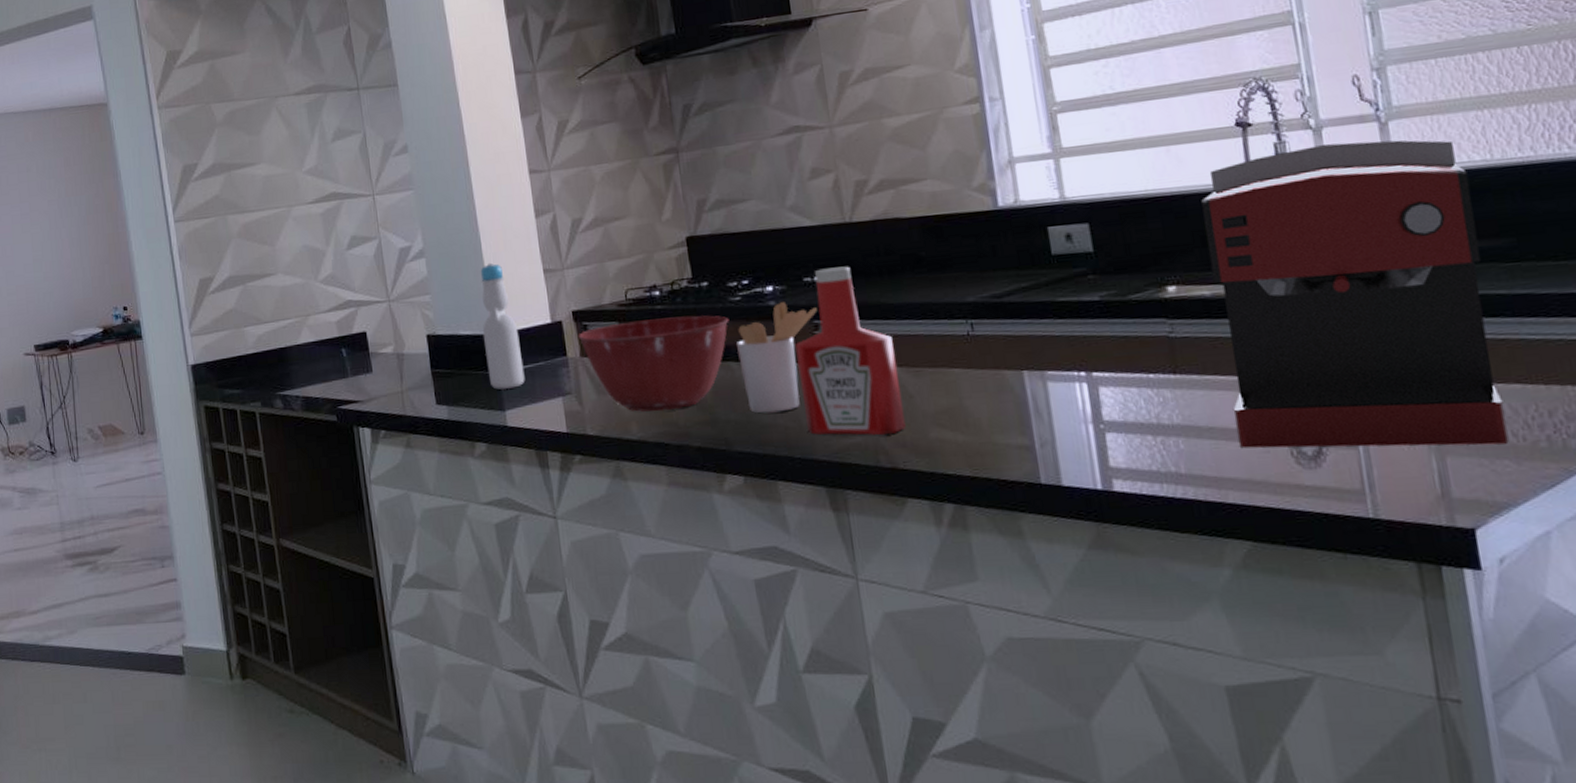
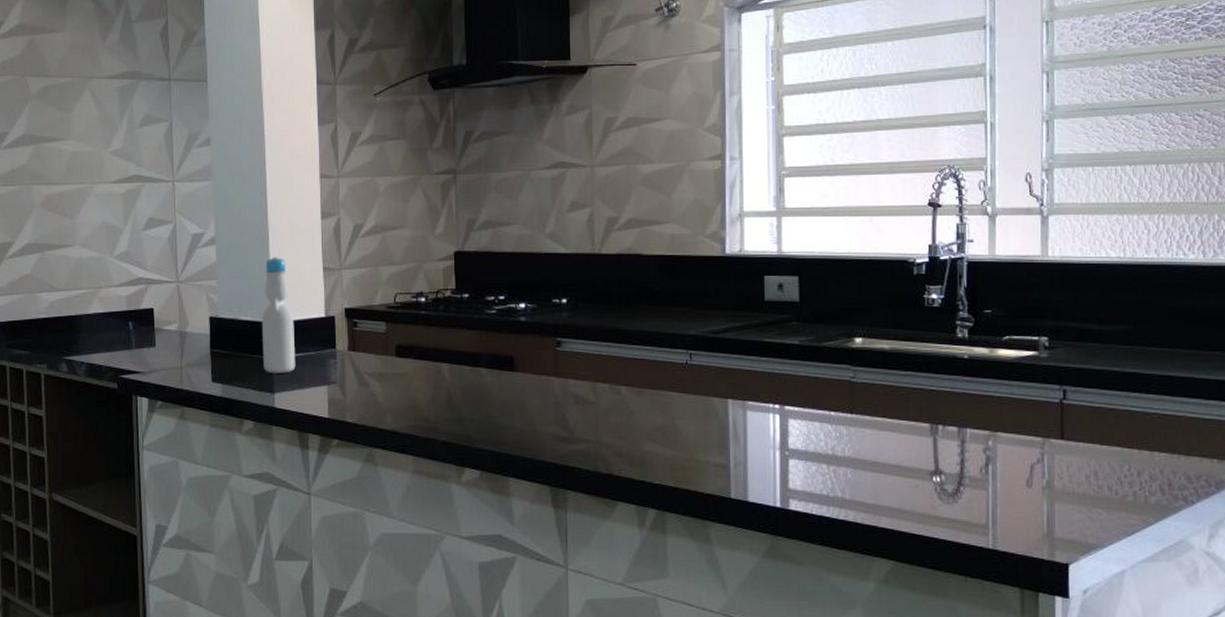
mixing bowl: present [577,315,729,412] -> none [347,323,484,405]
utensil holder: present [735,302,817,413] -> none [487,319,561,417]
ketchup bottle: present [795,266,906,435] -> none [539,292,624,444]
coffee maker: present [1201,140,1509,448] -> none [891,230,1105,496]

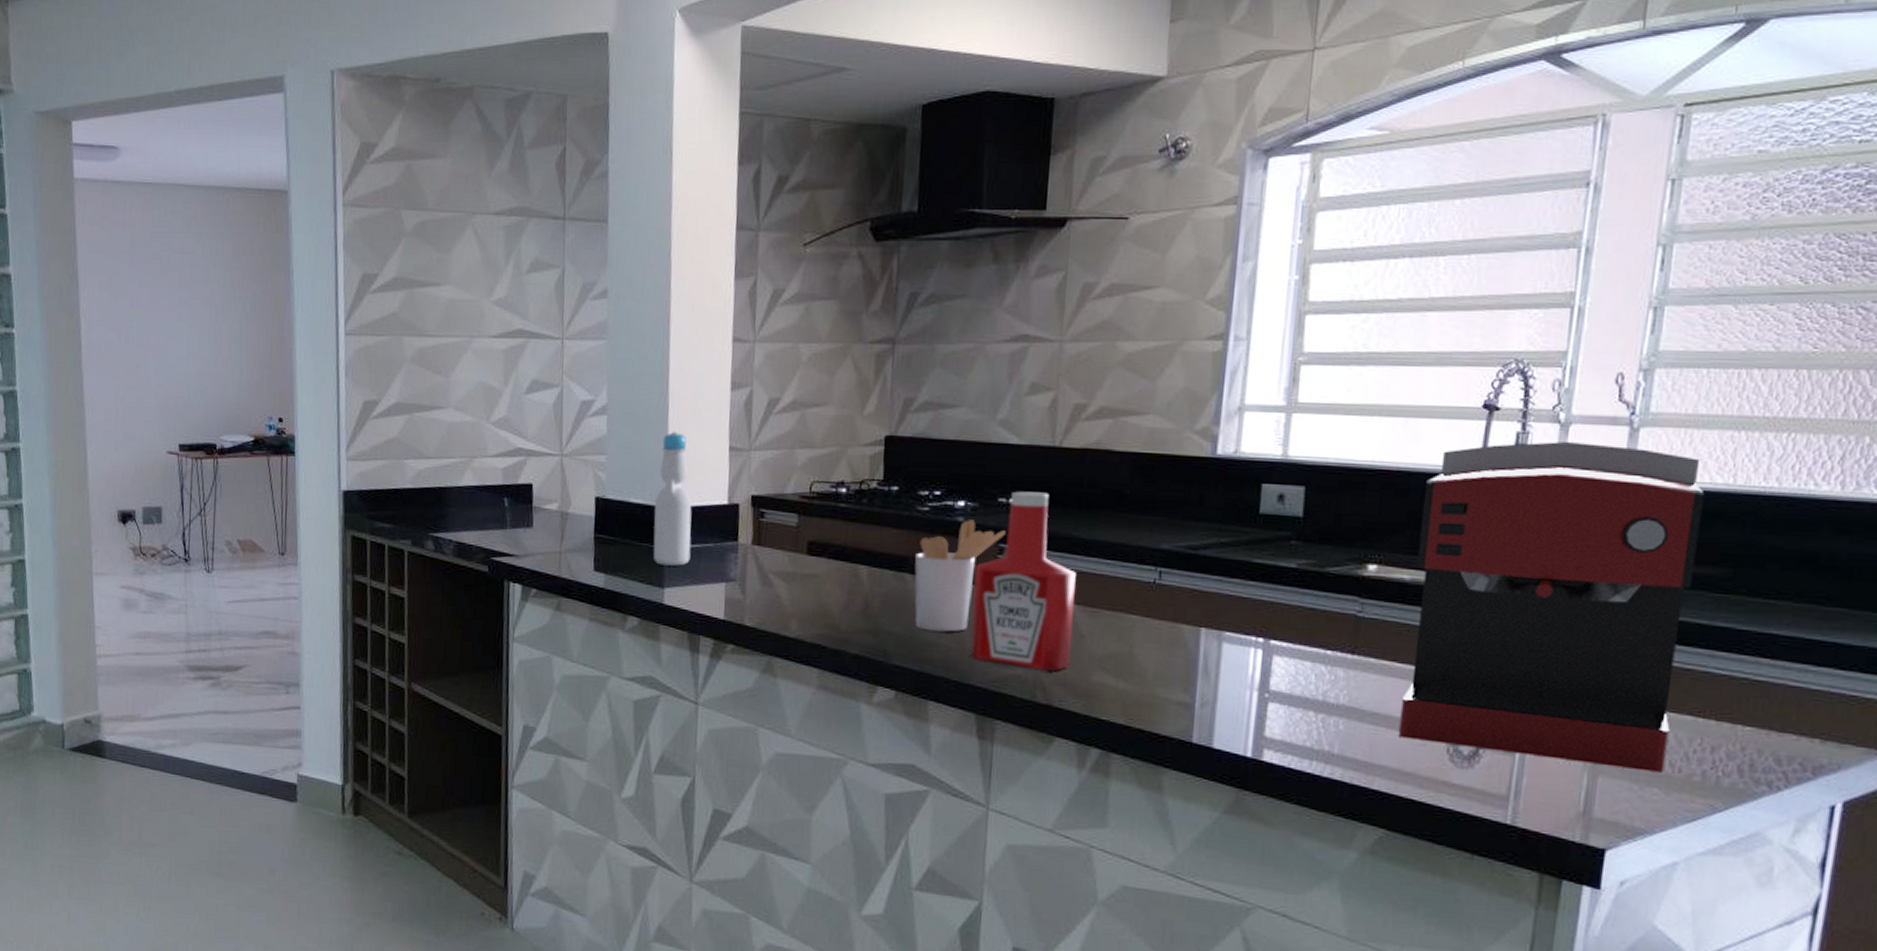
utensil holder: none [487,319,561,417] -> present [914,519,1006,632]
ketchup bottle: none [539,292,624,444] -> present [970,491,1076,671]
coffee maker: none [891,230,1105,496] -> present [1398,442,1705,773]

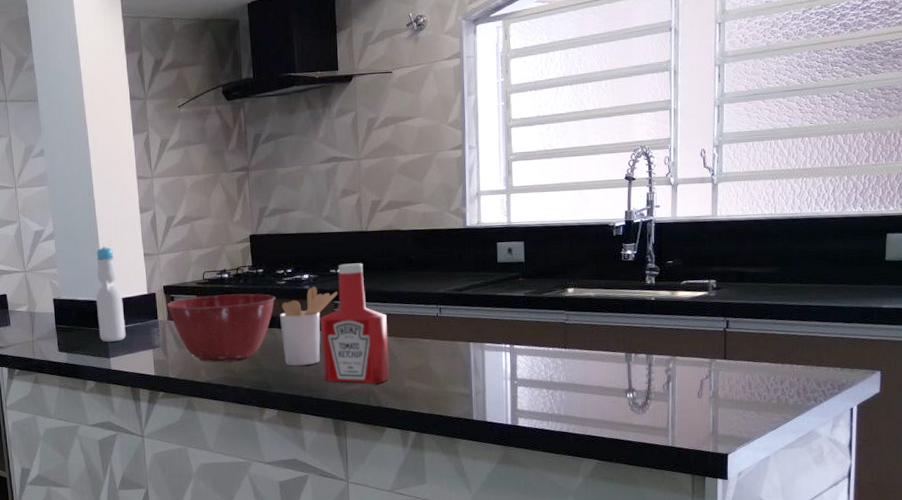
mixing bowl: none [752,515,913,613] -> present [166,293,276,362]
coffee maker: present [1398,442,1705,773] -> none [596,196,760,401]

